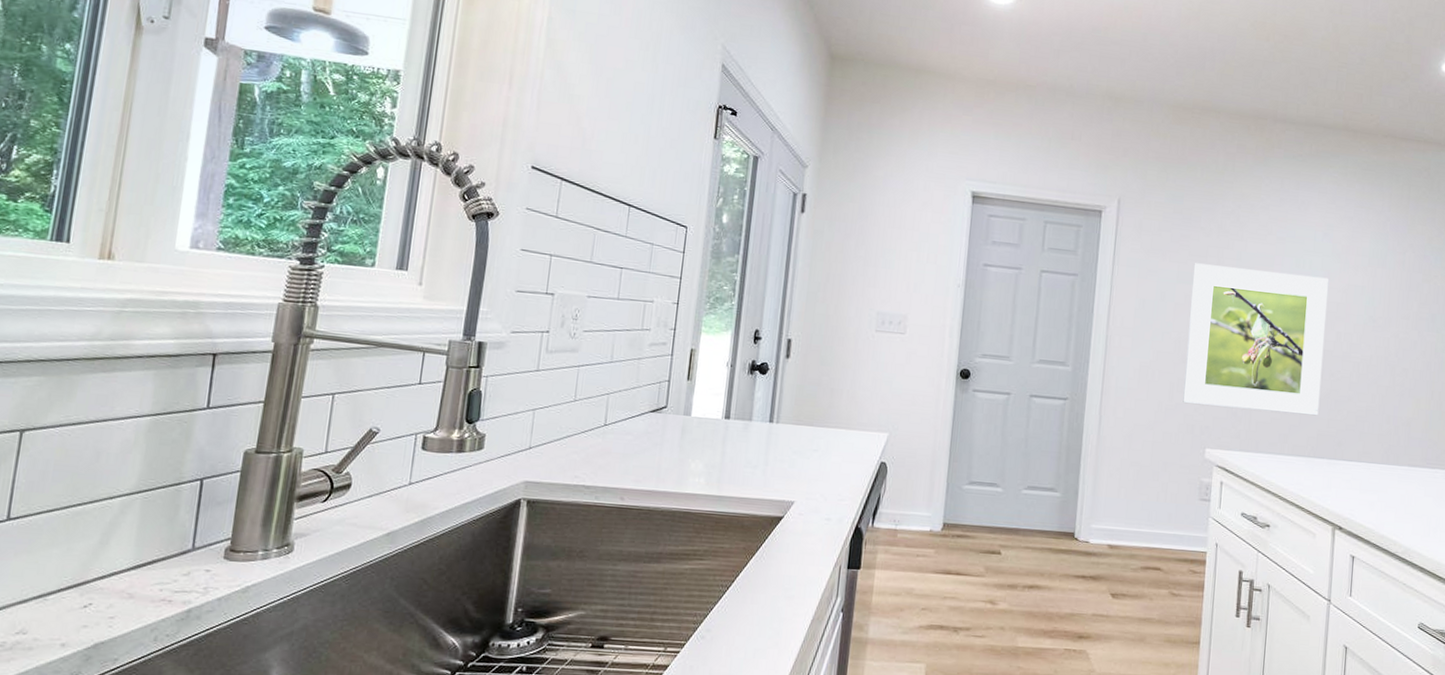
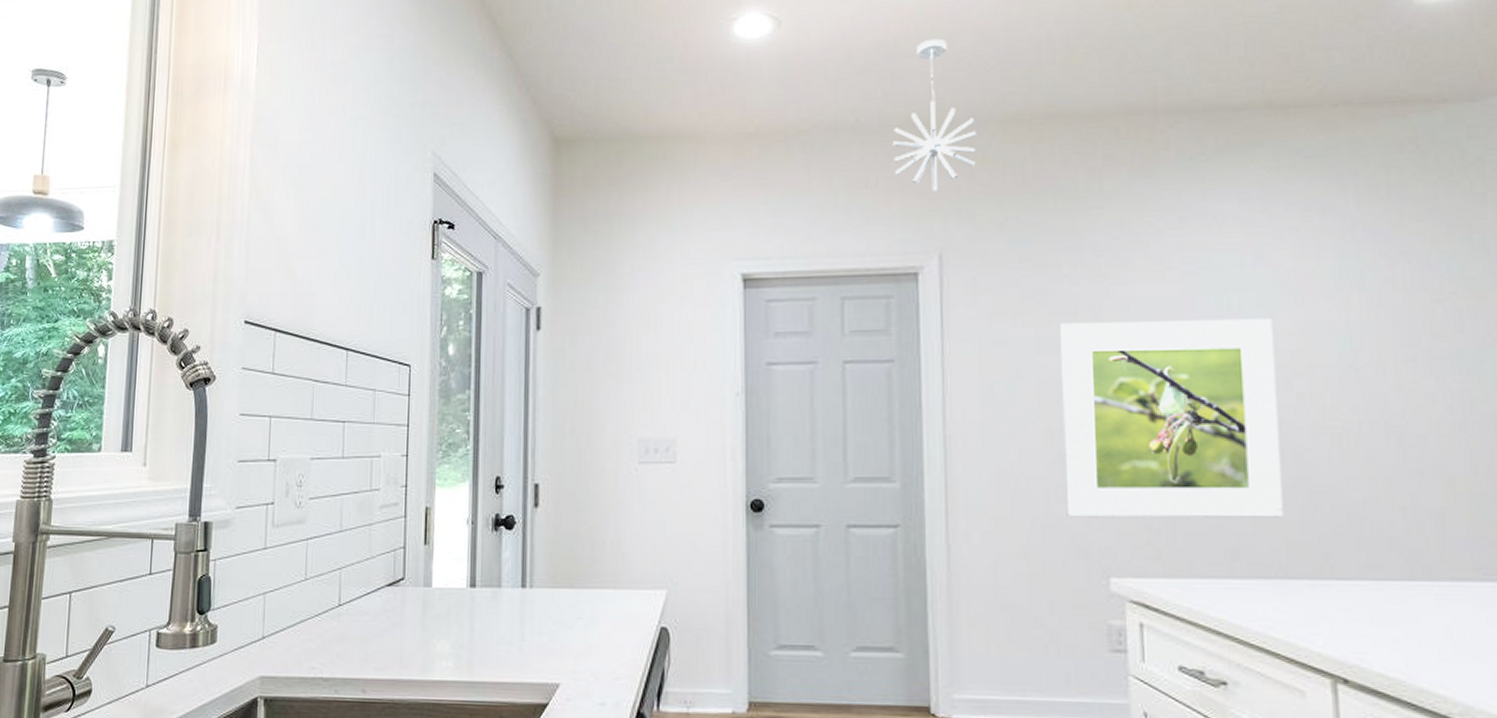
pendant light: none [1093,33,1155,151] -> present [892,38,977,191]

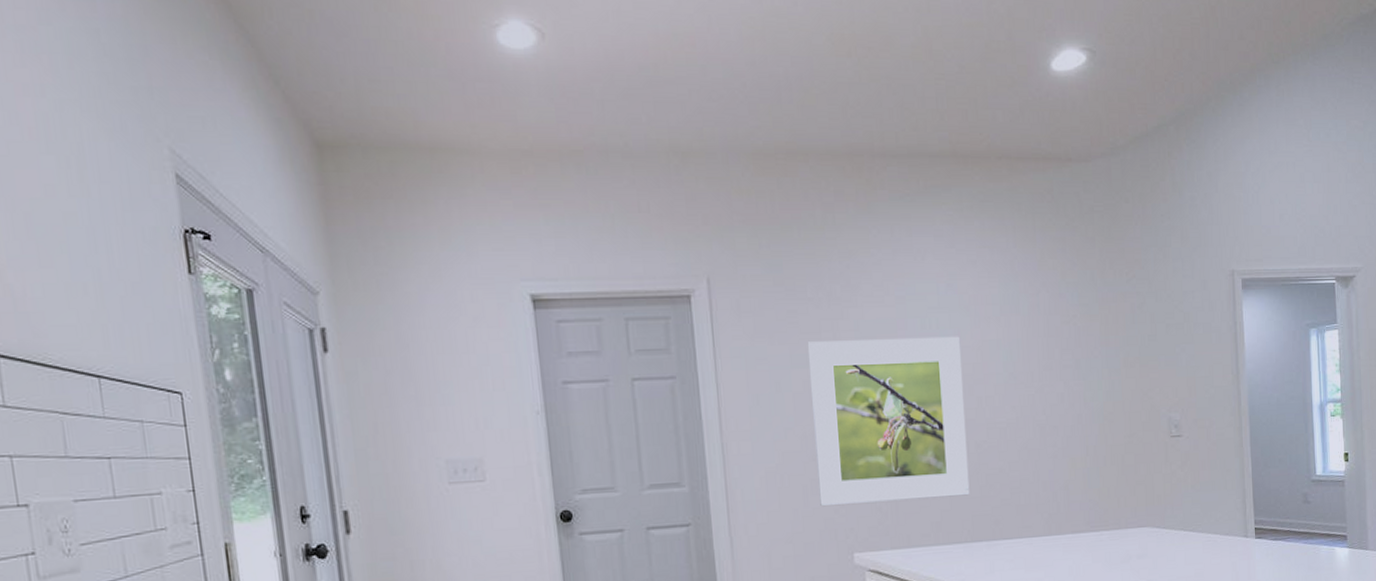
pendant light: present [892,38,977,191] -> none [659,67,733,218]

